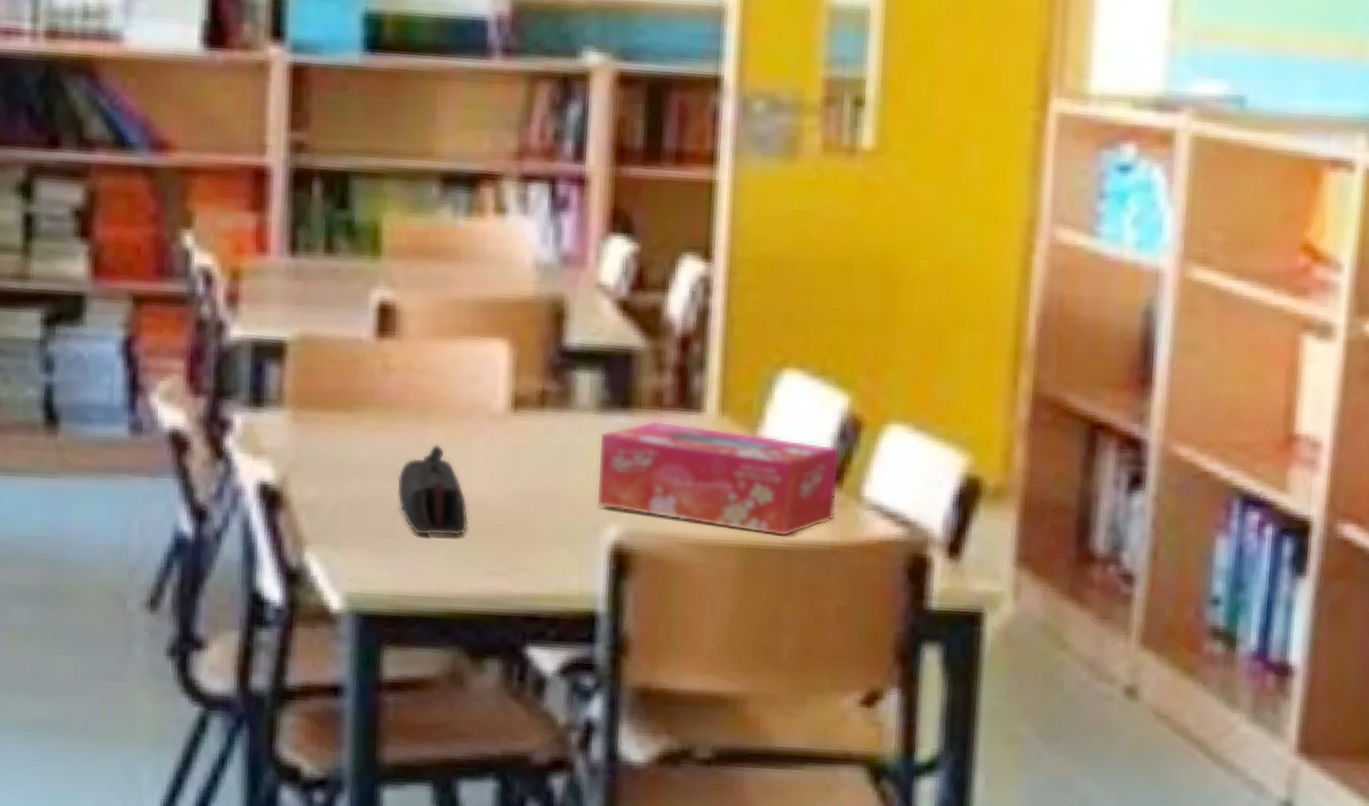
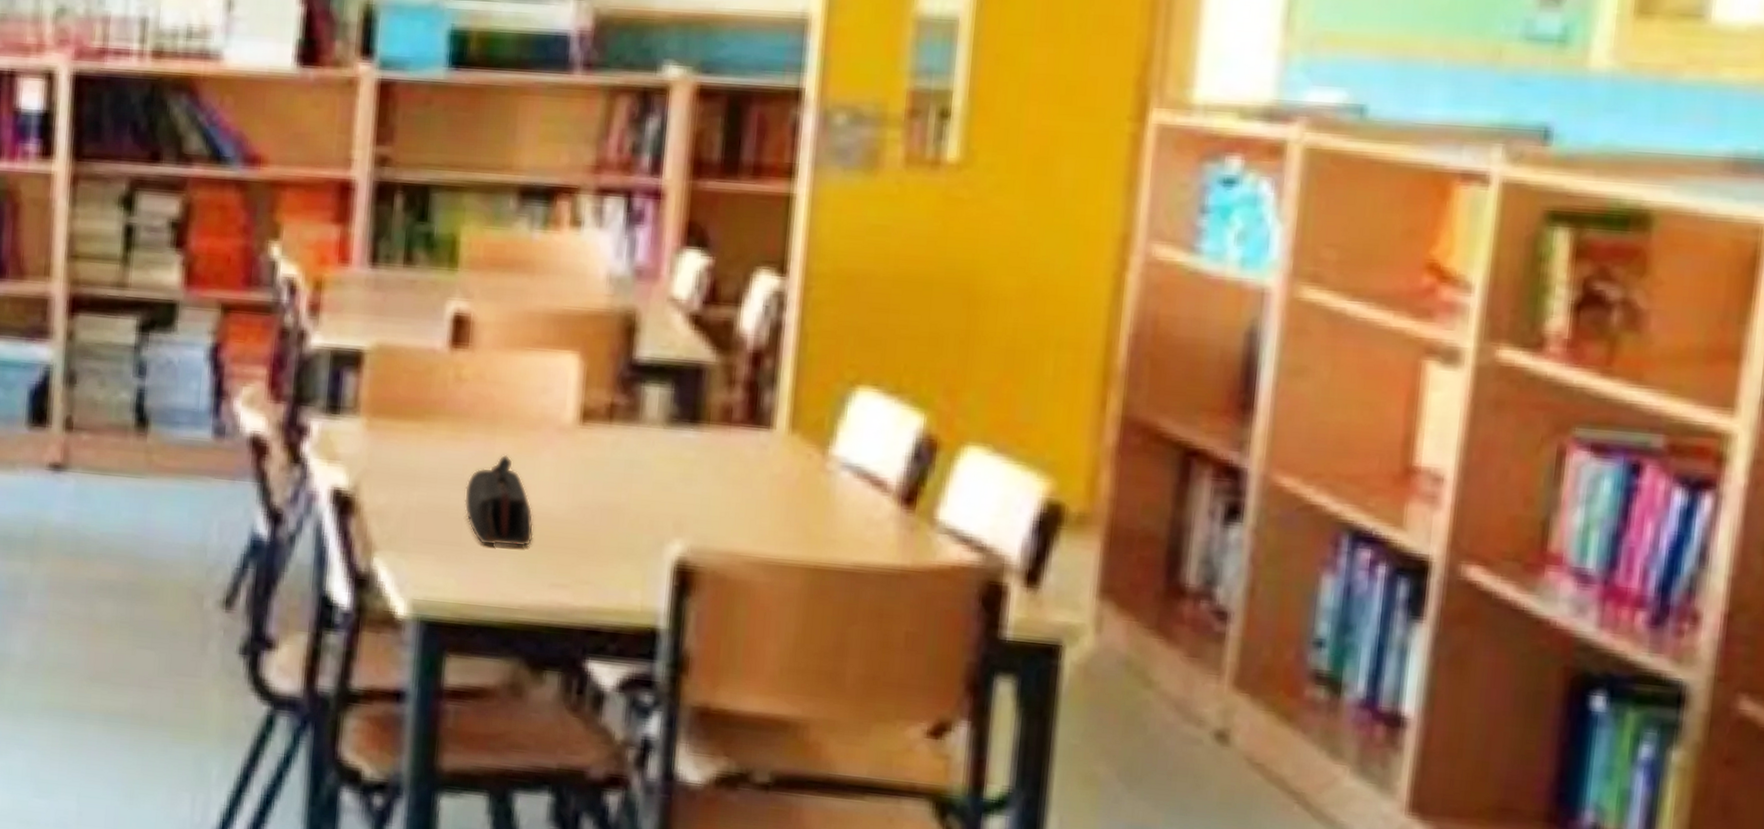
tissue box: present [596,420,840,537] -> none [661,435,914,559]

